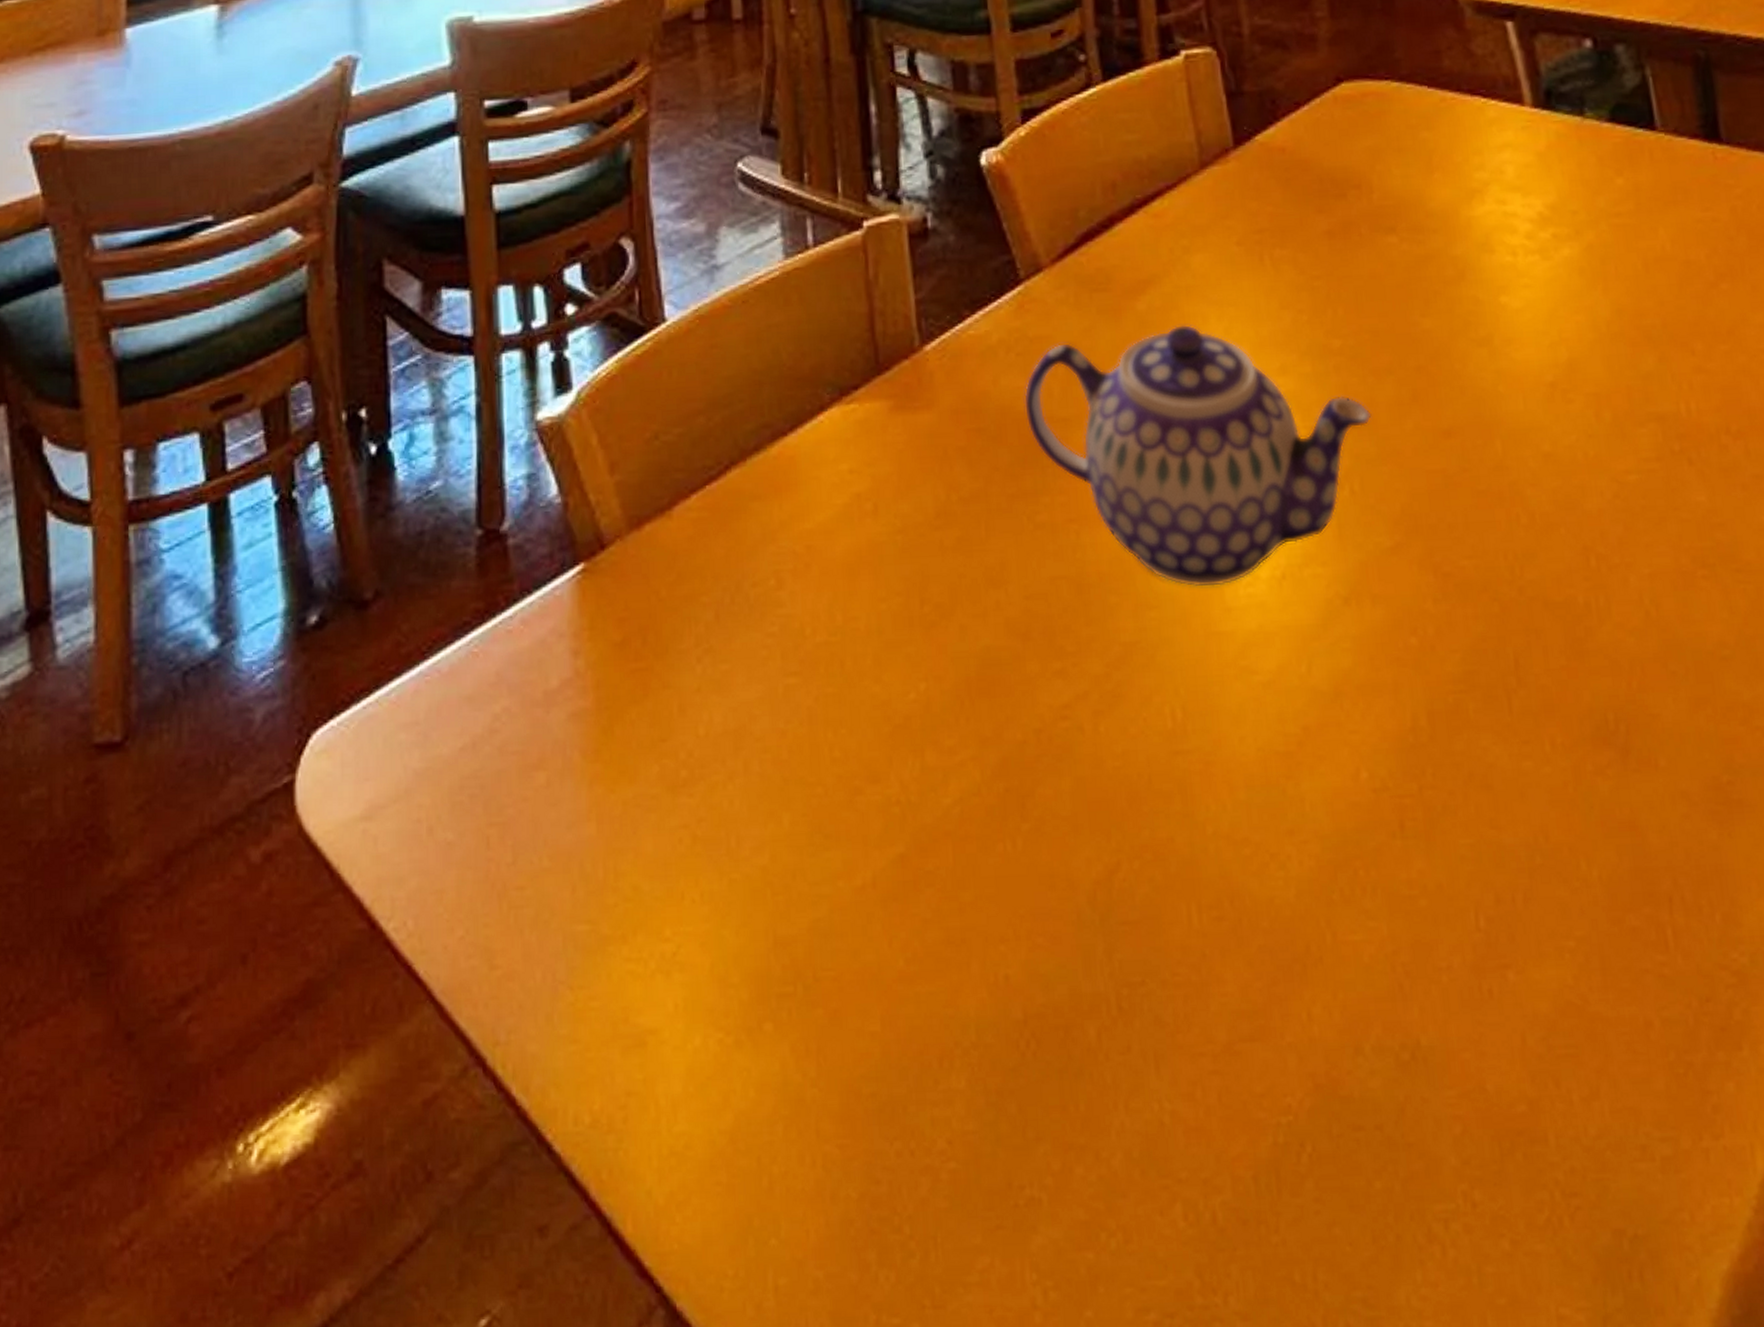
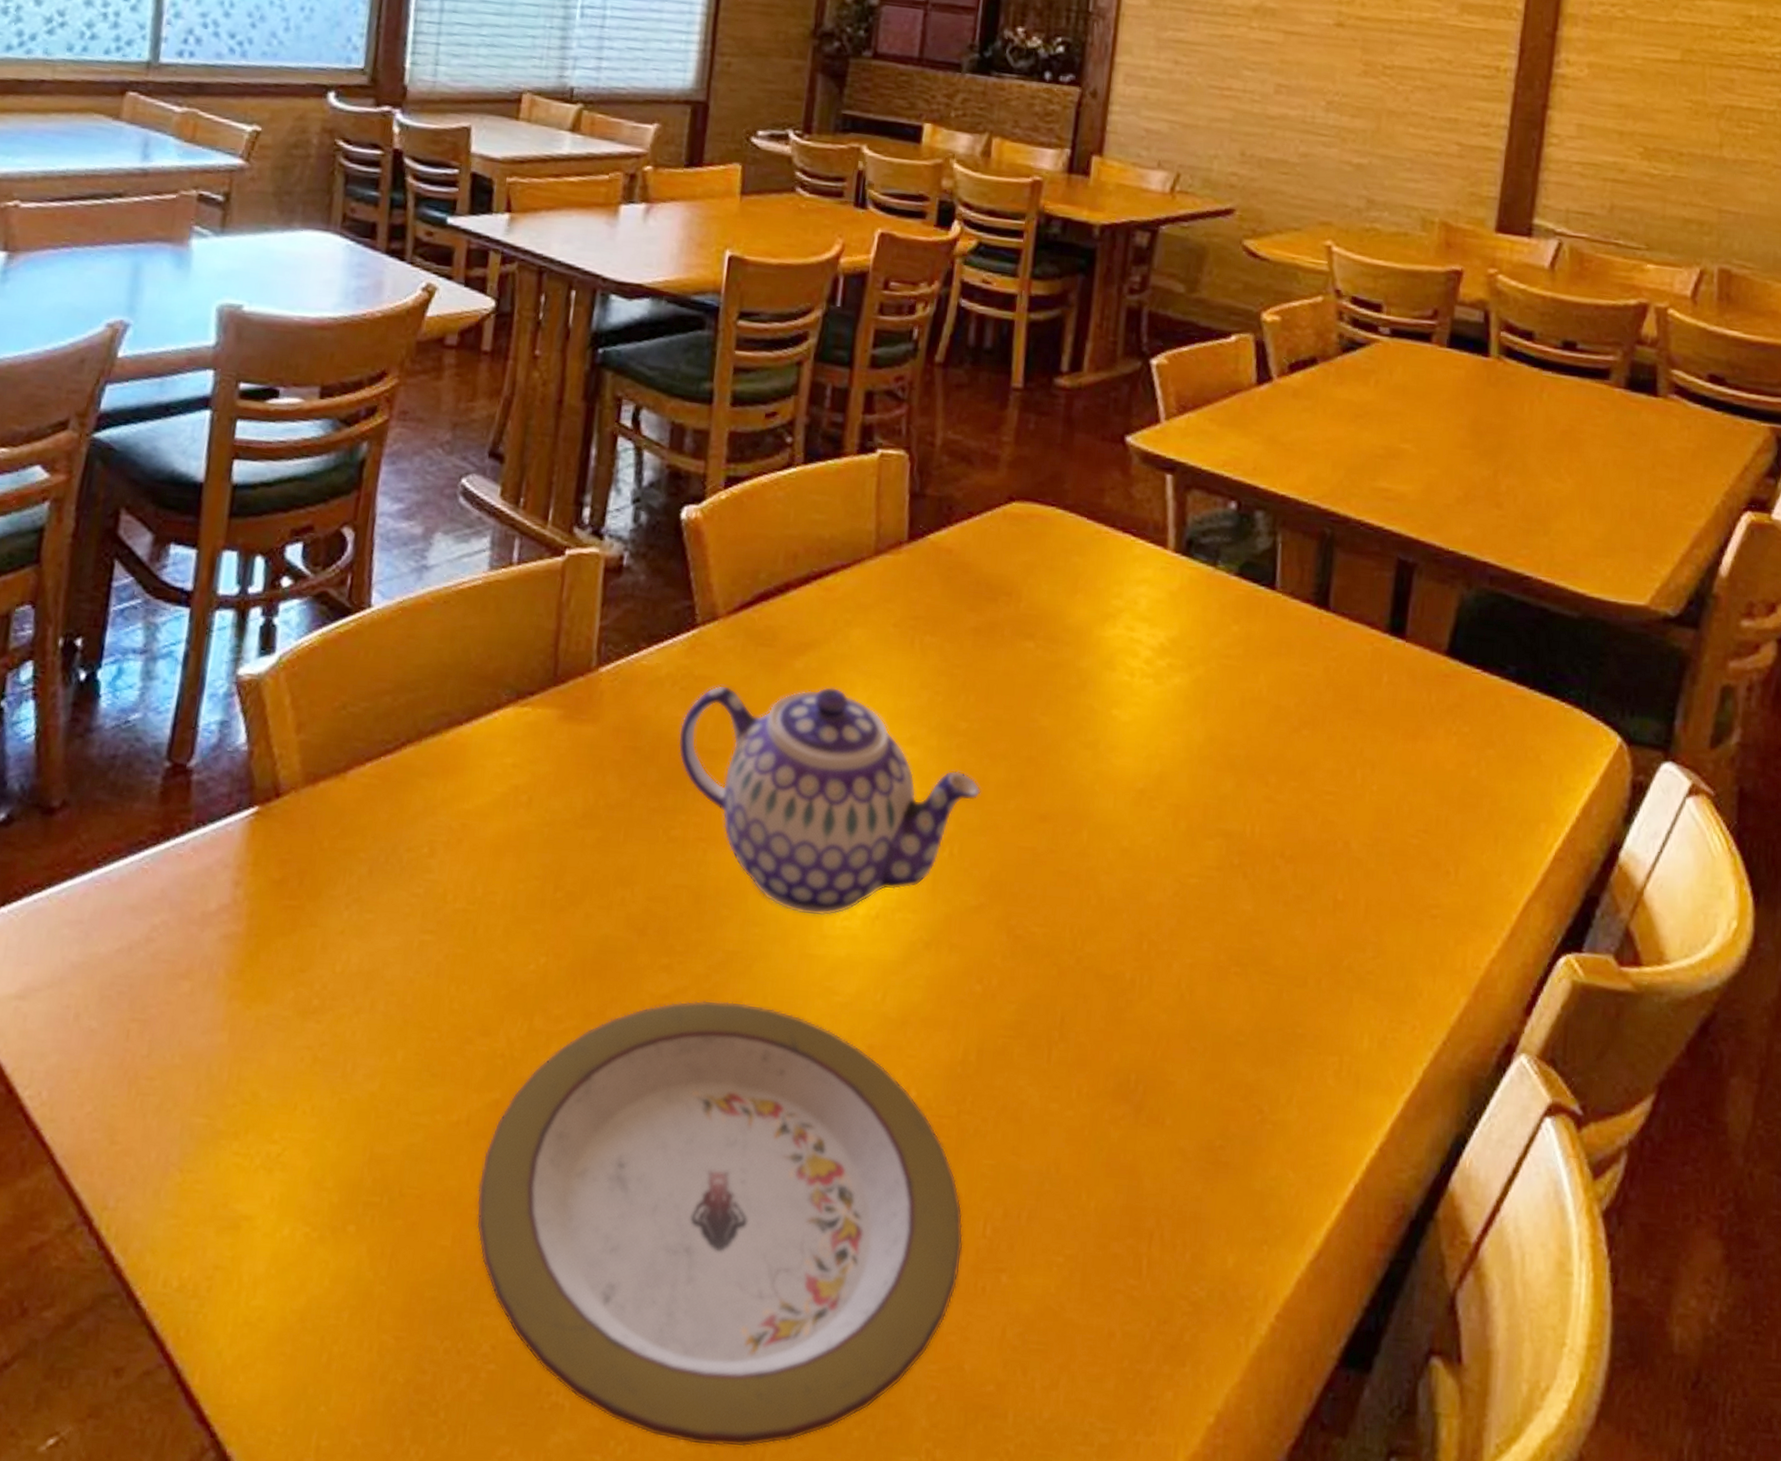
plate: none [898,699,1460,1225] -> present [476,1000,964,1447]

